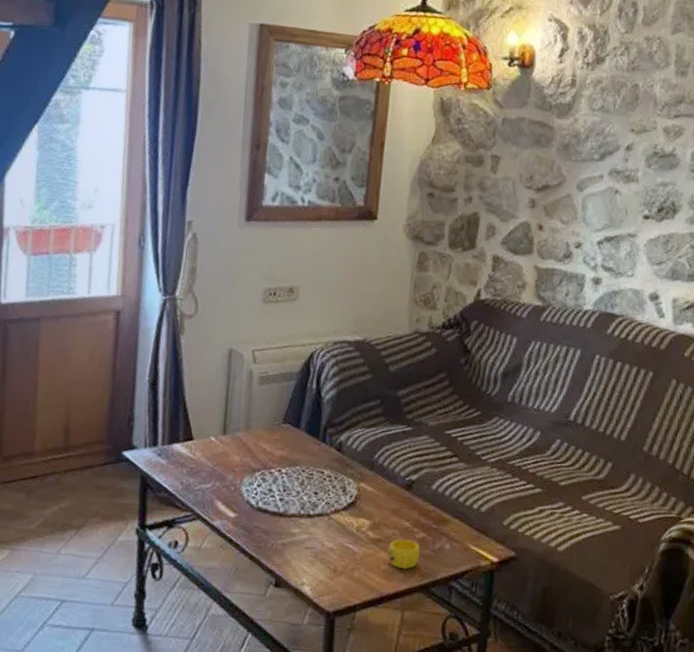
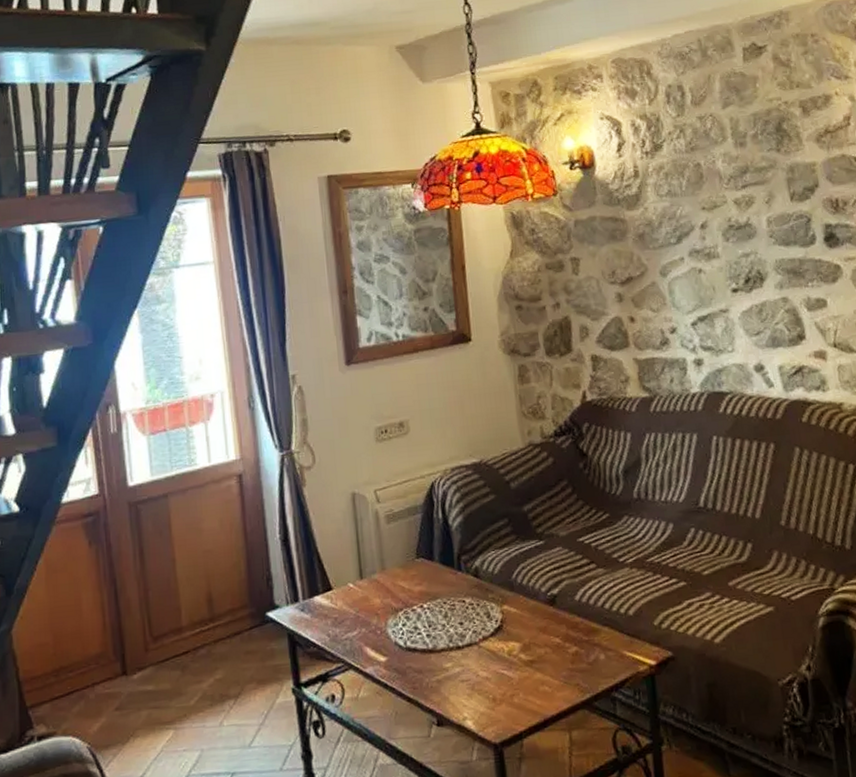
cup: present [387,539,420,570] -> none [543,656,576,688]

